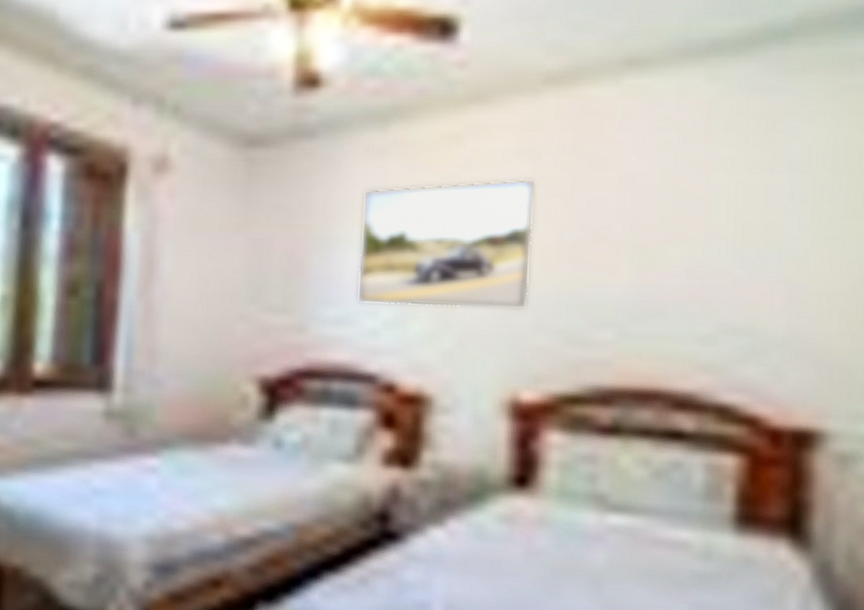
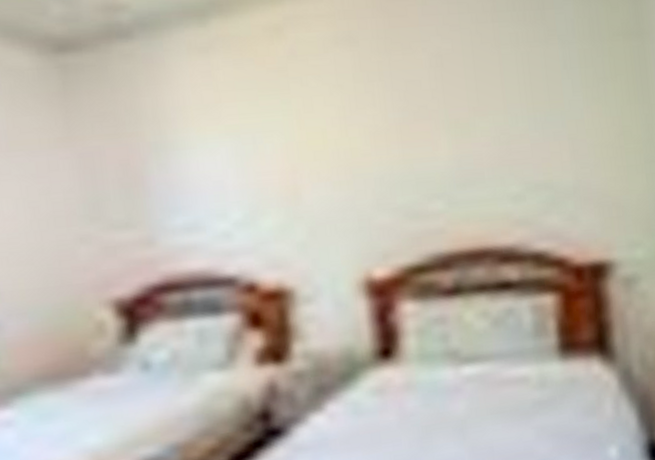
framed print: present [356,178,535,309] -> none [193,65,367,208]

